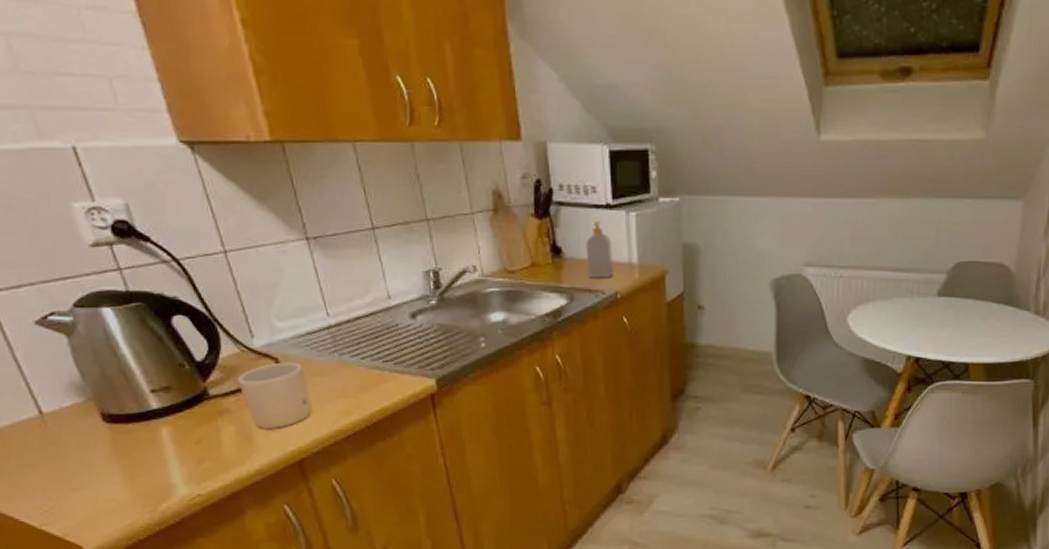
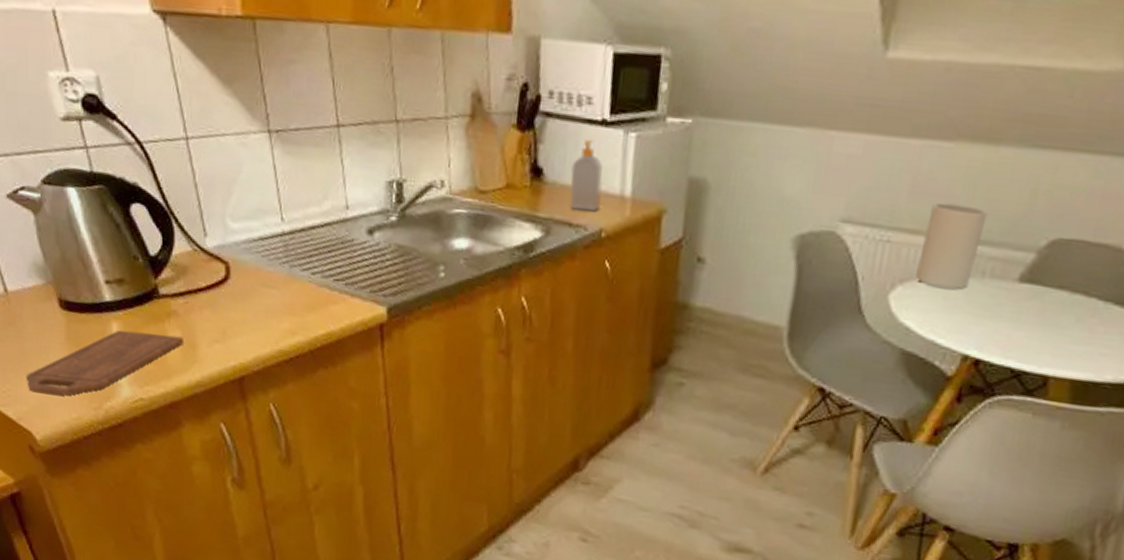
cutting board: none [69,432,239,507] -> present [25,330,183,396]
mug: present [236,362,312,429] -> none [186,267,257,340]
cup: none [865,244,909,308] -> present [915,202,988,291]

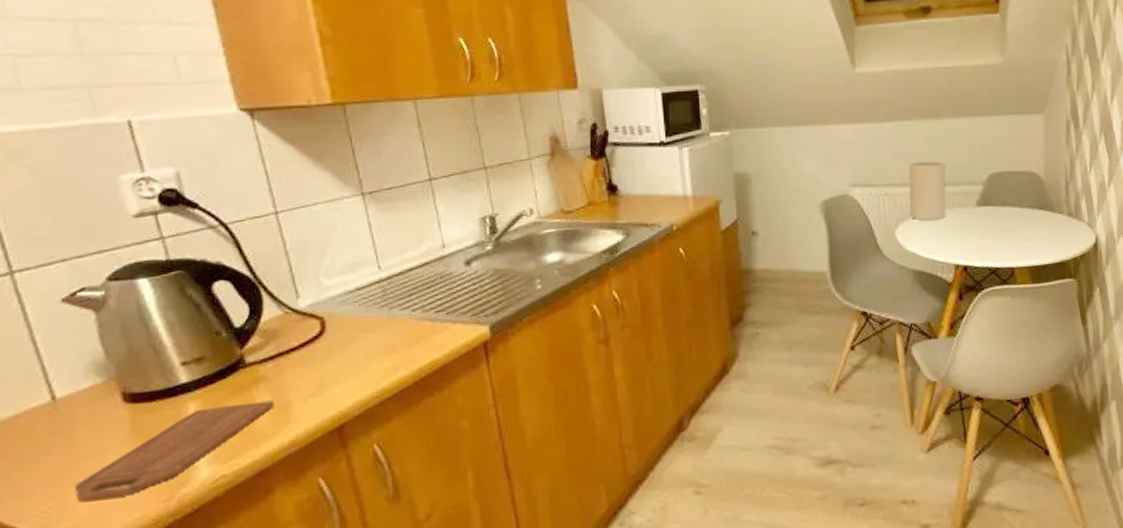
soap bottle: present [570,139,603,212] -> none [641,157,668,213]

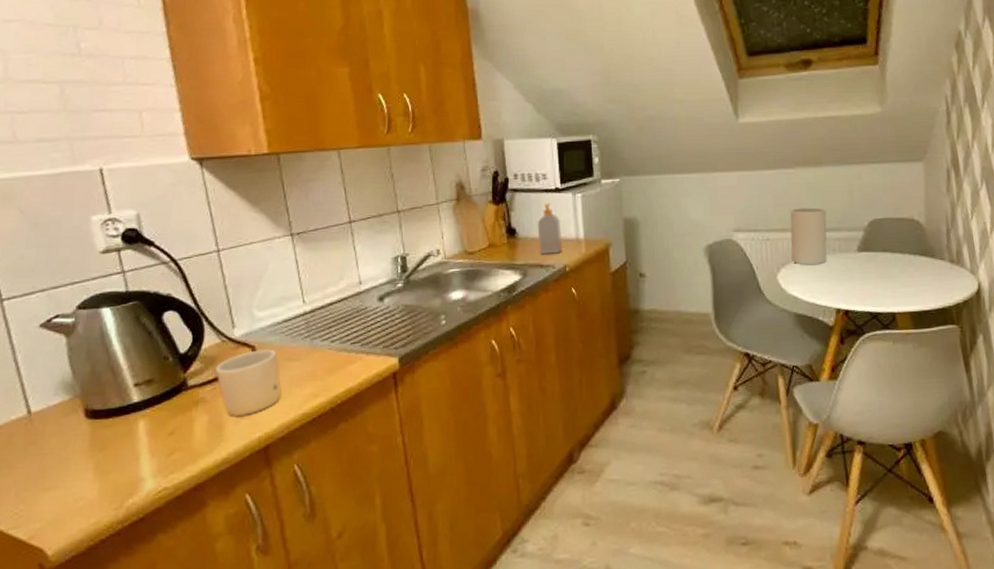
cutting board: present [74,400,274,503] -> none [42,420,210,507]
mug: none [277,320,356,395] -> present [214,349,282,416]
soap bottle: none [641,157,668,213] -> present [537,203,562,255]

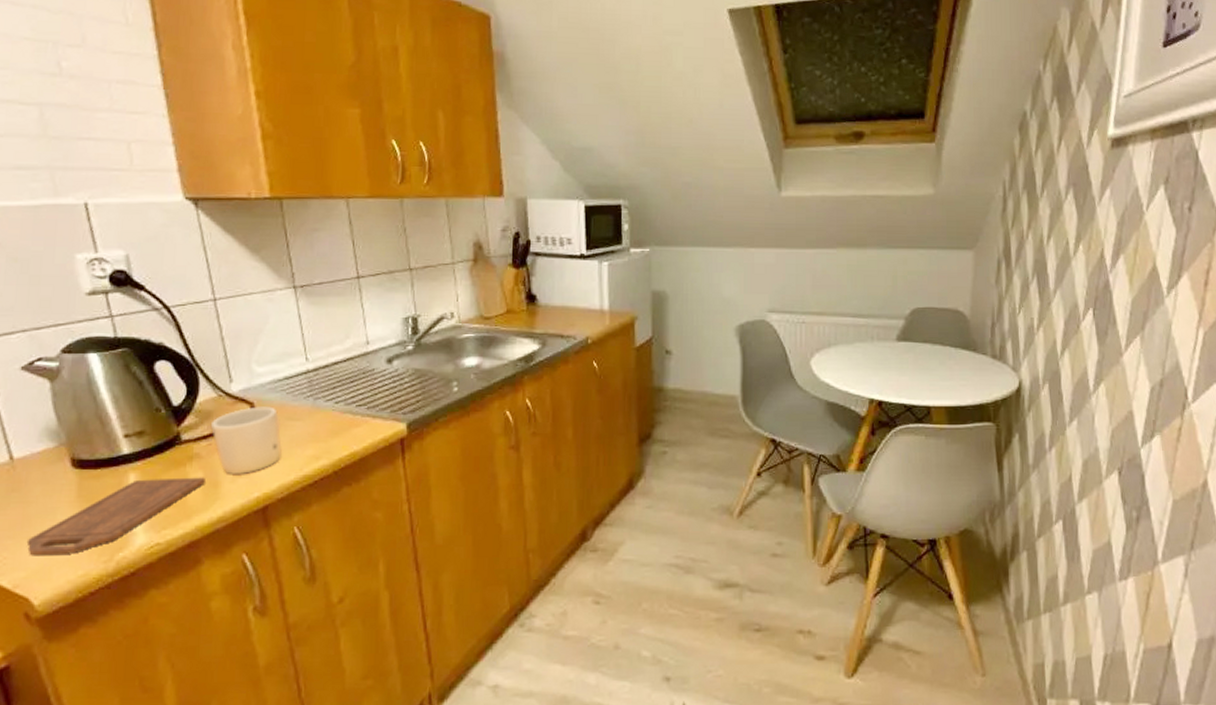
cutting board: none [42,420,210,507] -> present [26,477,205,556]
soap bottle: present [537,203,562,255] -> none [559,269,585,324]
cup: present [790,207,827,266] -> none [827,291,867,353]

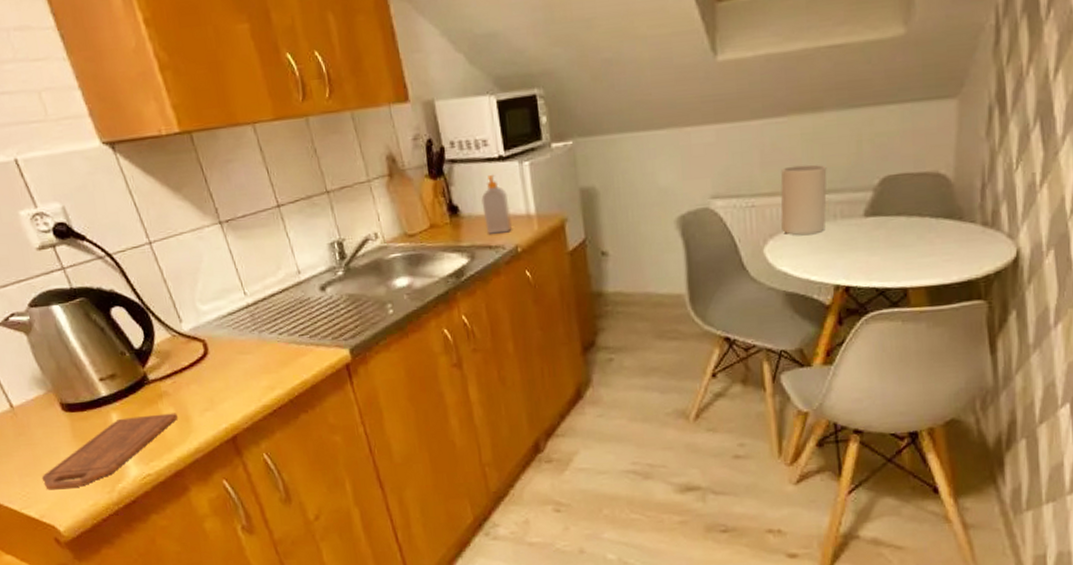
mug: present [210,406,282,474] -> none [171,342,240,408]
soap bottle: none [559,269,585,324] -> present [481,174,512,234]
cup: none [827,291,867,353] -> present [780,164,827,236]

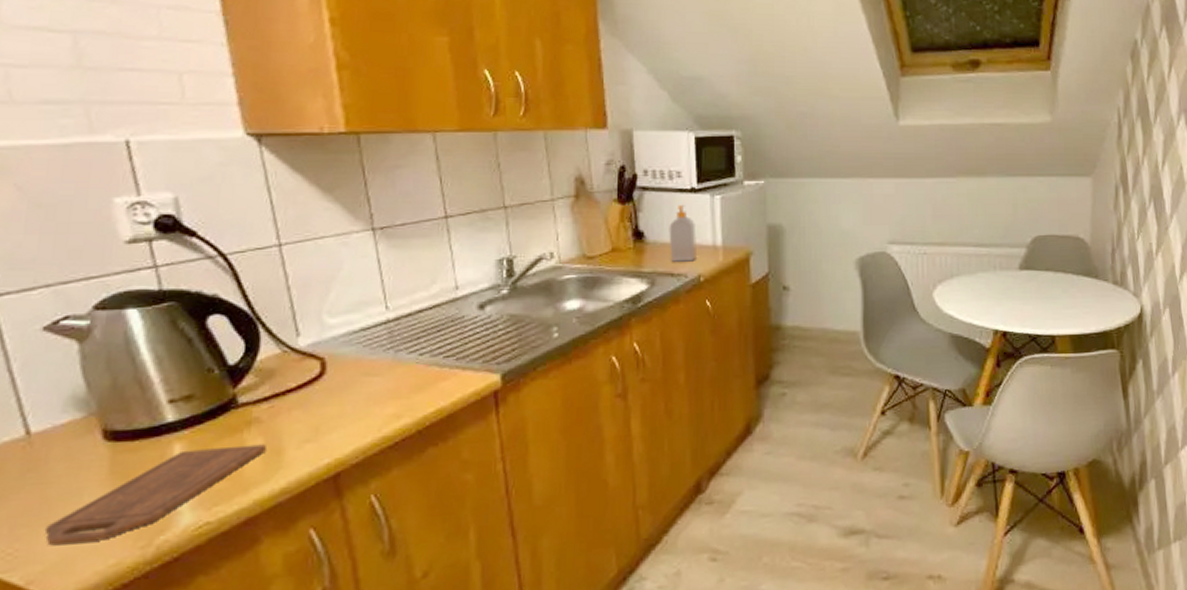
cup: present [780,164,827,236] -> none [949,220,989,283]

